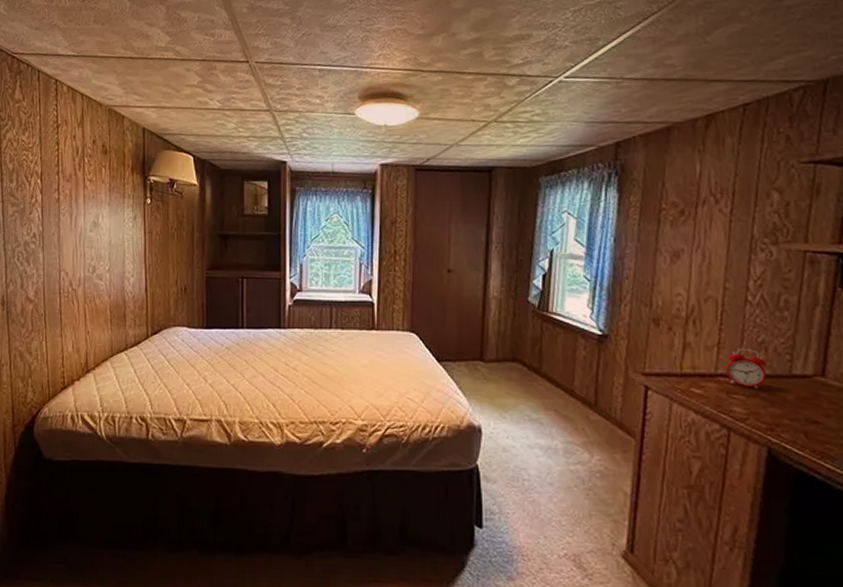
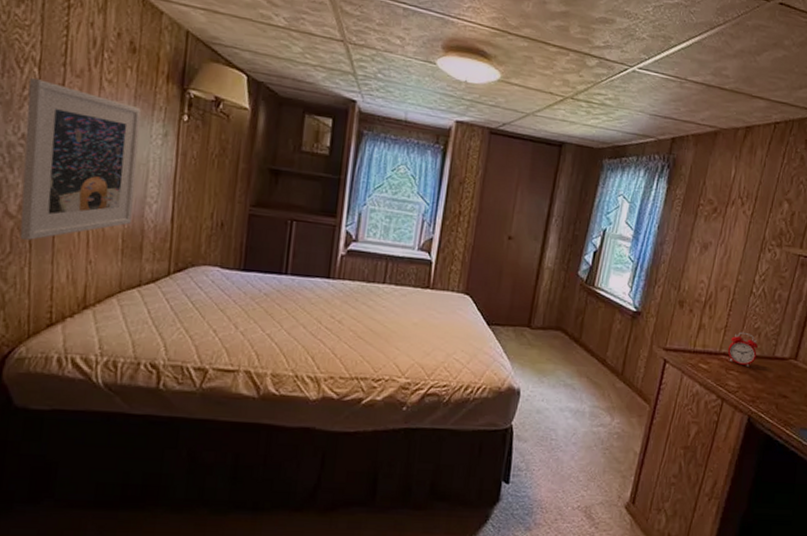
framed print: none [35,188,116,319] -> present [19,78,141,240]

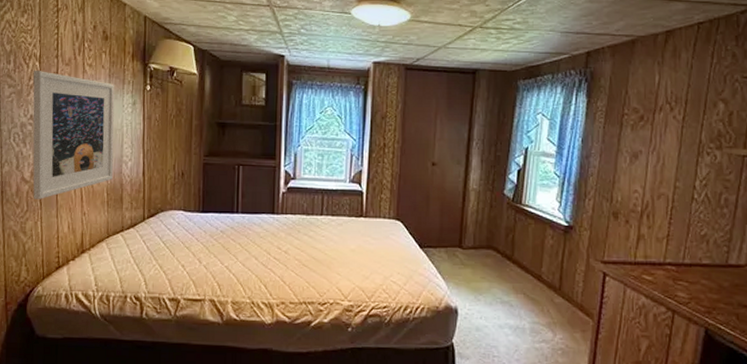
alarm clock: present [727,331,759,367] -> none [673,240,708,276]

